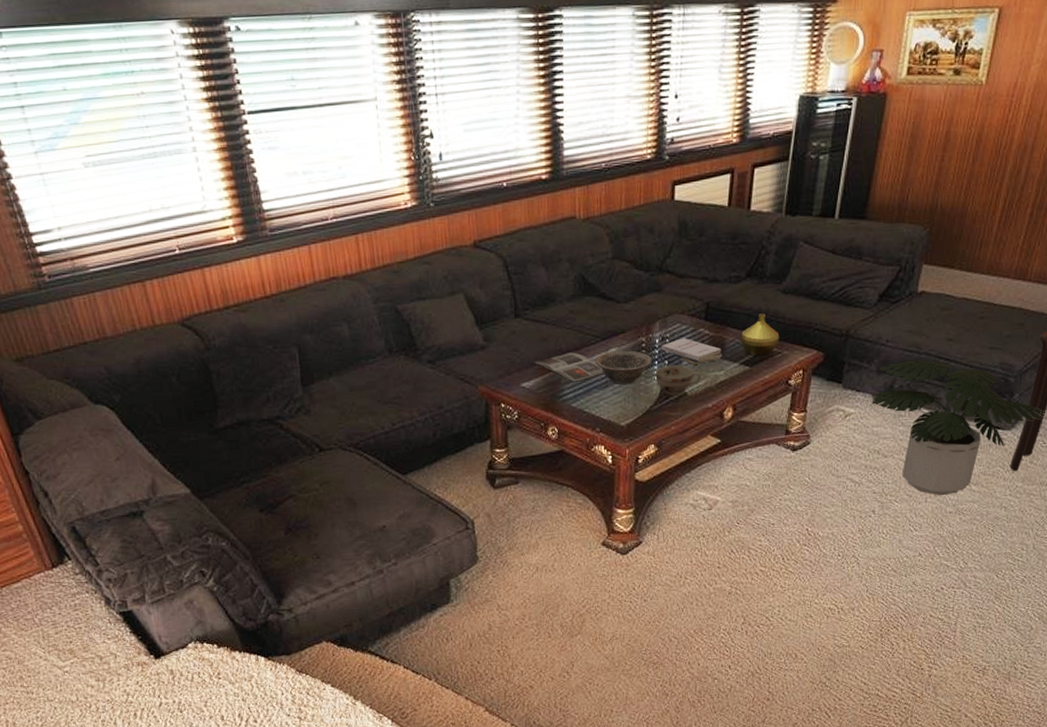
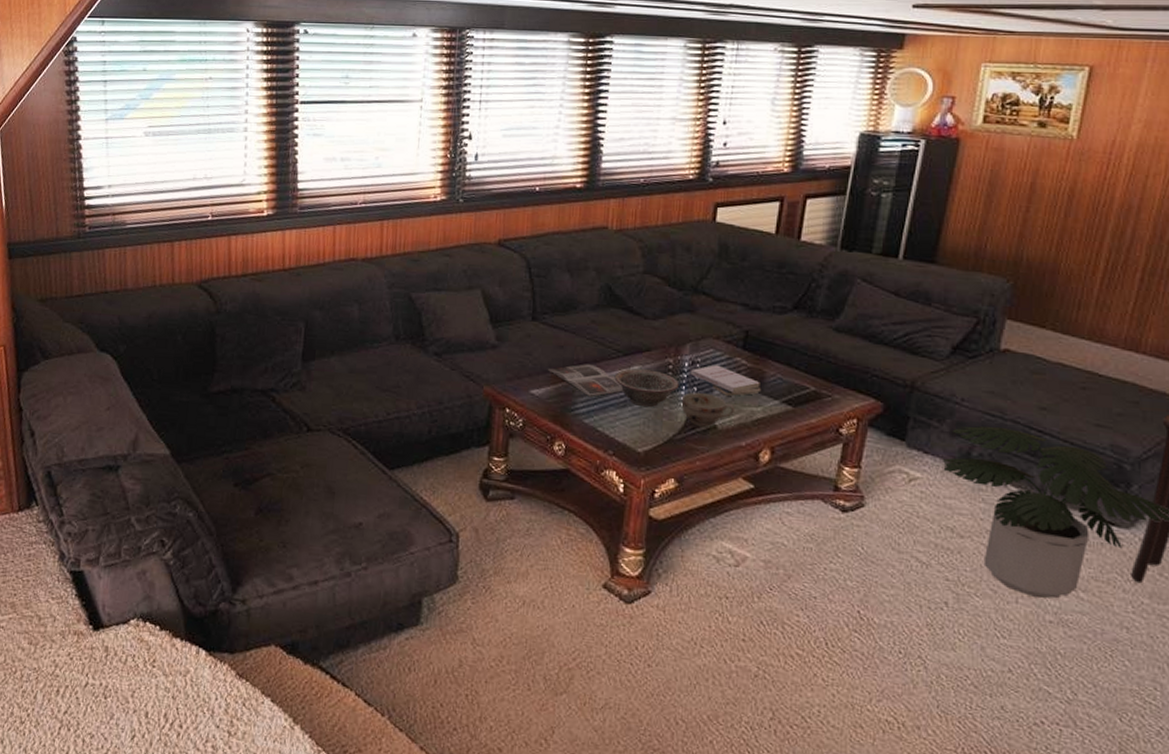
vase: present [740,313,780,357] -> none [783,350,830,397]

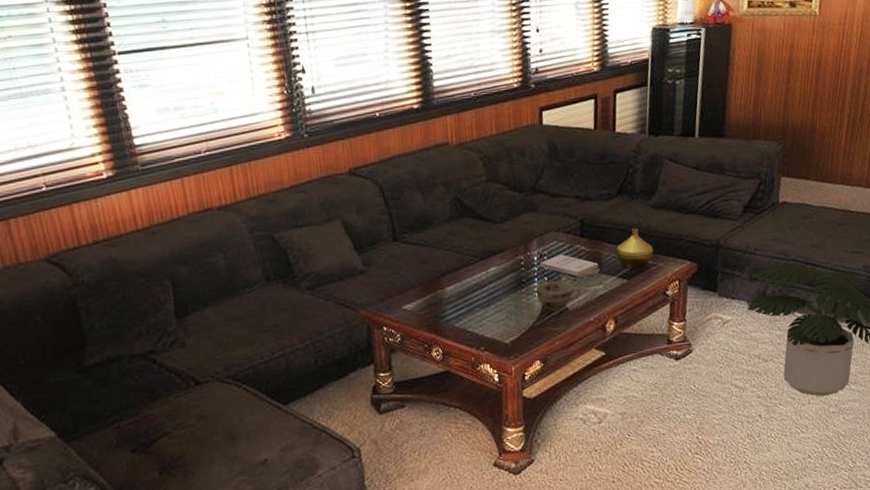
magazine: present [548,364,624,397] -> none [416,273,485,302]
decorative bowl: present [614,368,679,408] -> none [475,268,532,304]
vase: none [783,350,830,397] -> present [616,228,654,270]

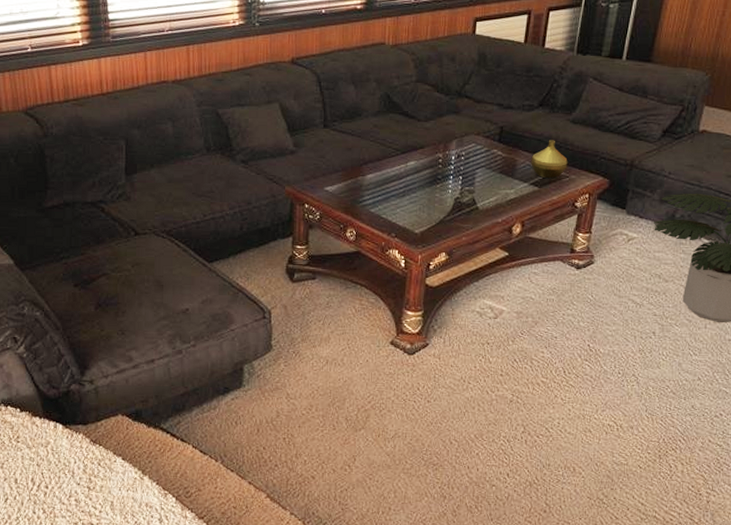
teacup: present [535,280,582,311] -> none [449,180,493,208]
books: present [540,254,601,281] -> none [457,157,514,183]

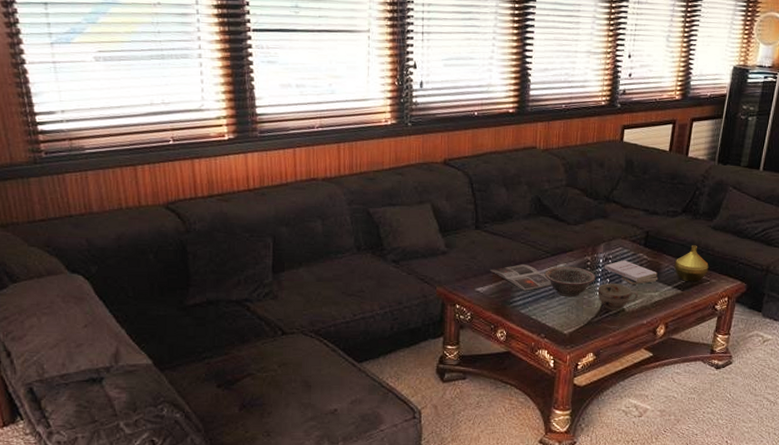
magazine: none [339,162,402,189] -> present [490,264,552,291]
decorative bowl: none [394,164,447,196] -> present [544,266,596,298]
teacup: none [449,180,493,208] -> present [597,283,639,310]
books: none [457,157,514,183] -> present [605,260,658,285]

